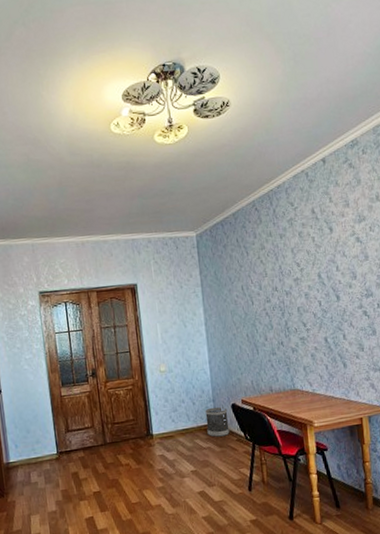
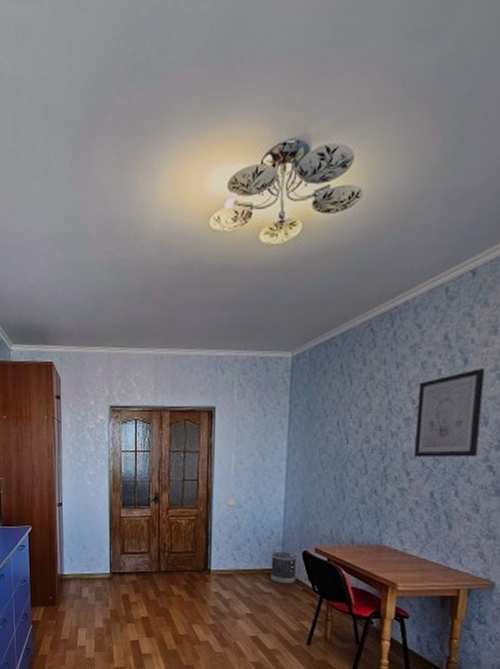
wall art: none [300,234,353,311] -> present [413,369,485,458]

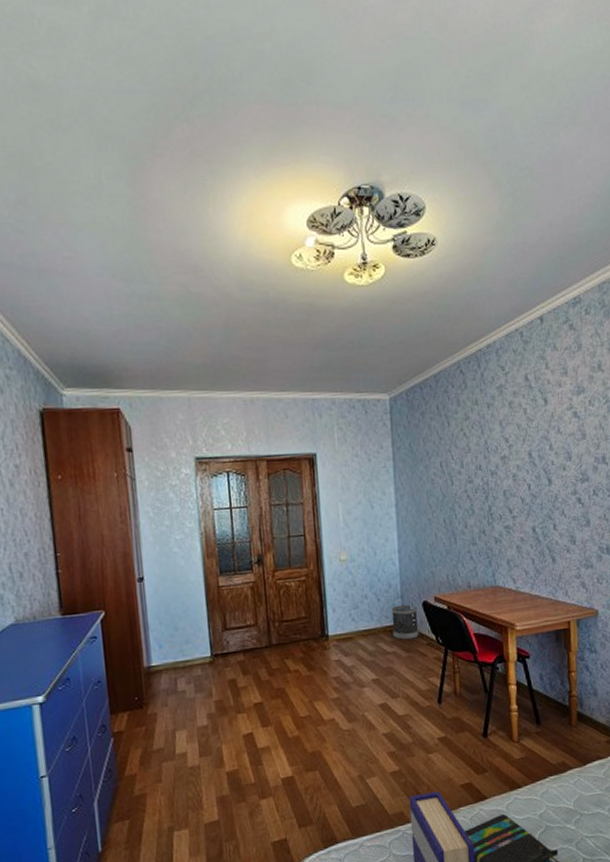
wall art: present [413,369,485,458] -> none [509,407,566,495]

